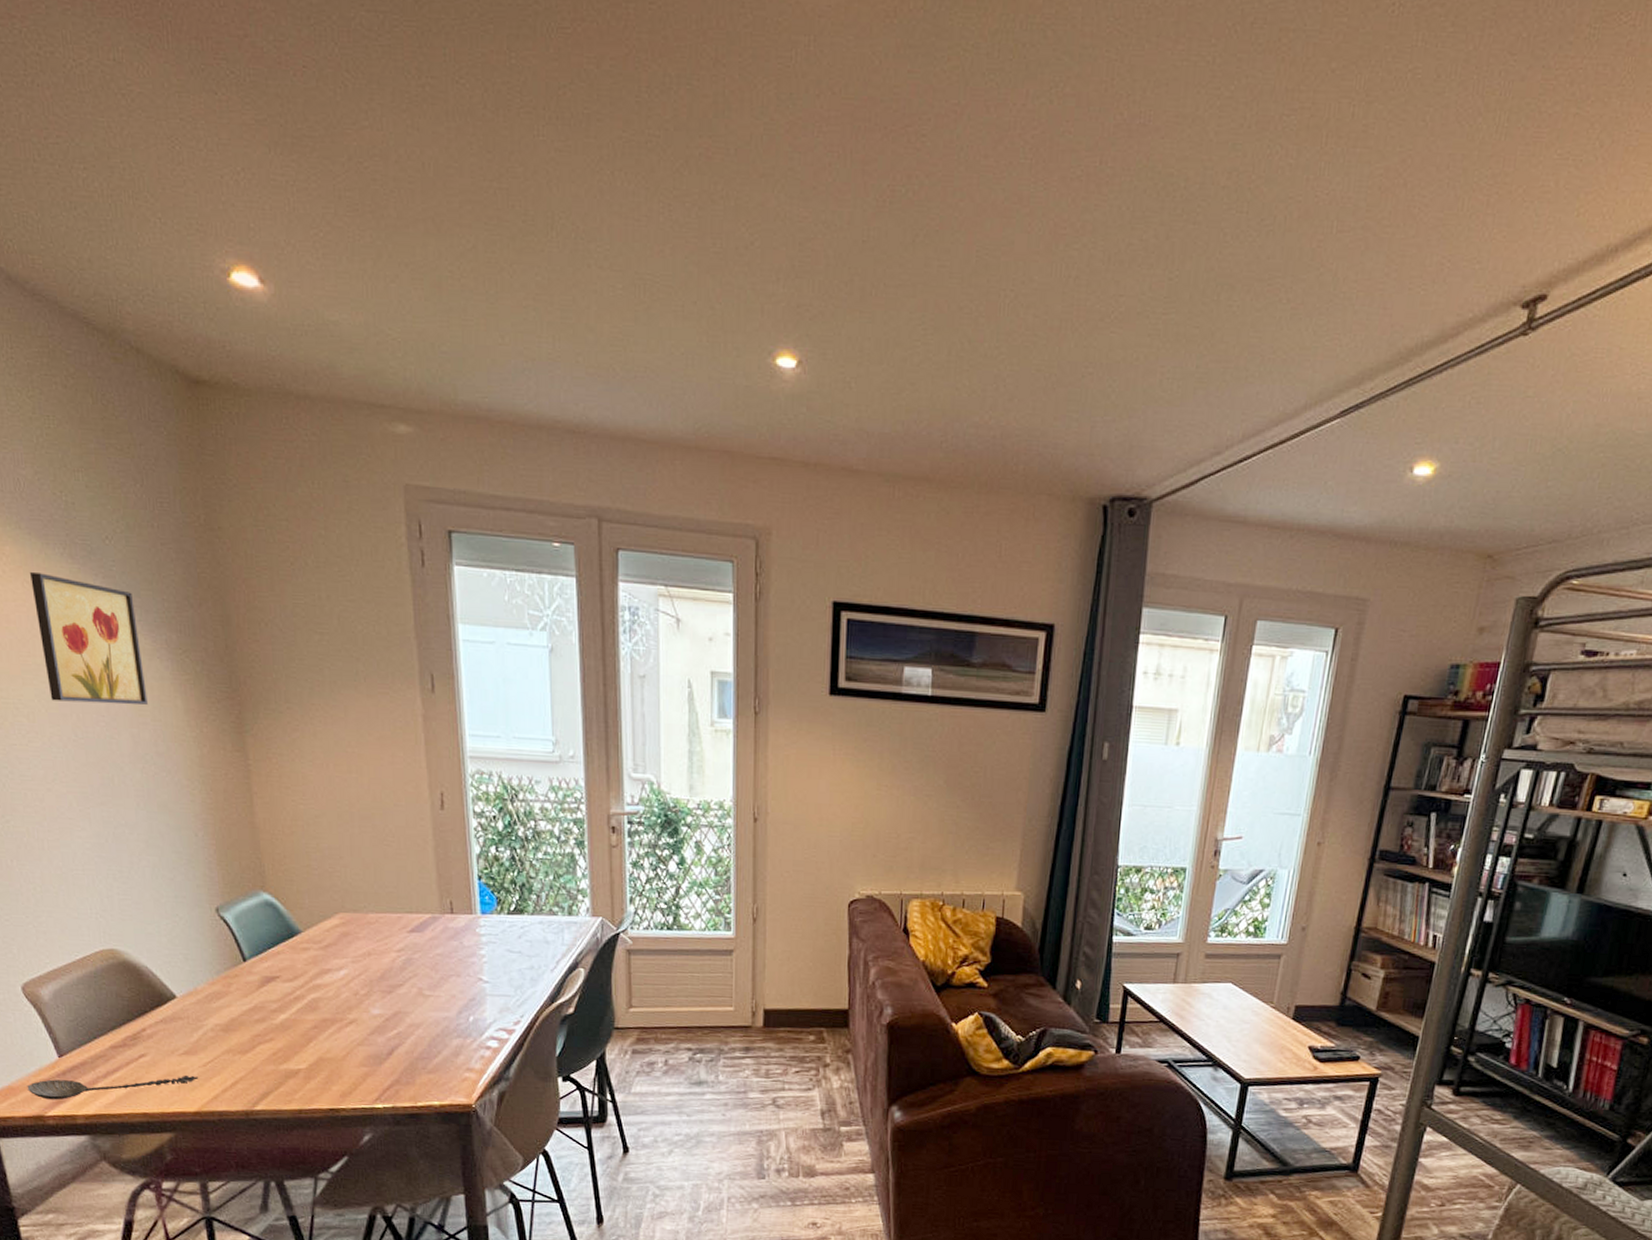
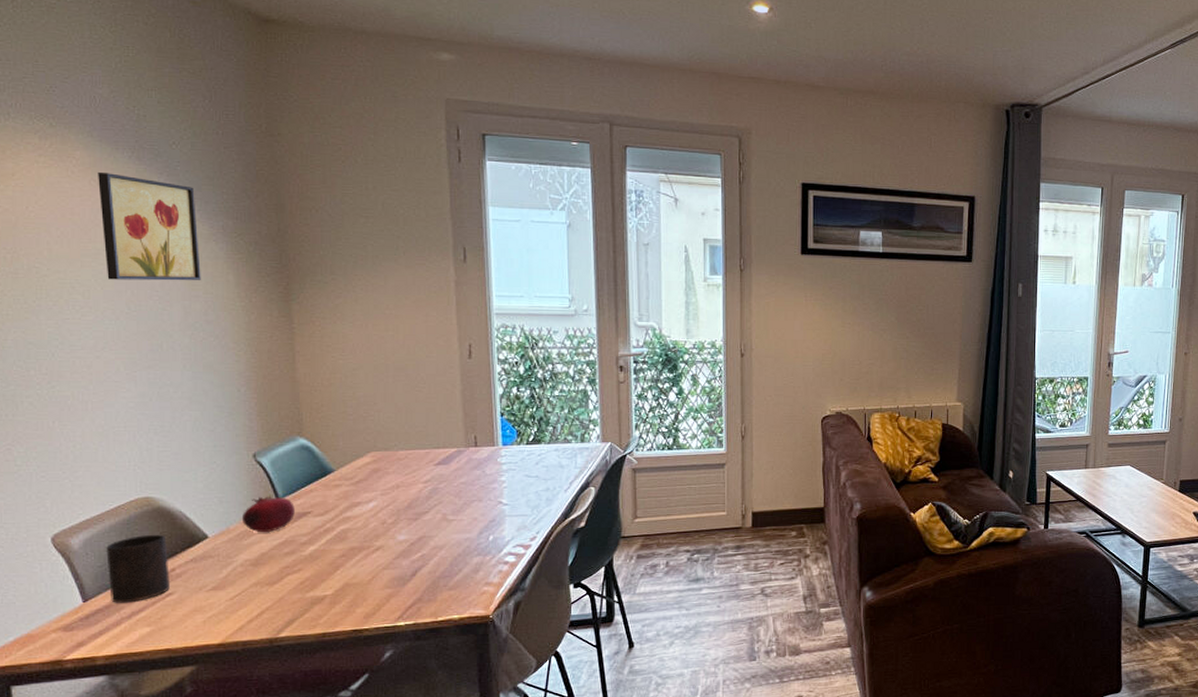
spoon: present [27,1075,199,1100] -> none [47,609,225,644]
cup: none [76,990,143,1061] -> present [106,534,171,603]
fruit: none [208,955,263,997] -> present [241,496,295,533]

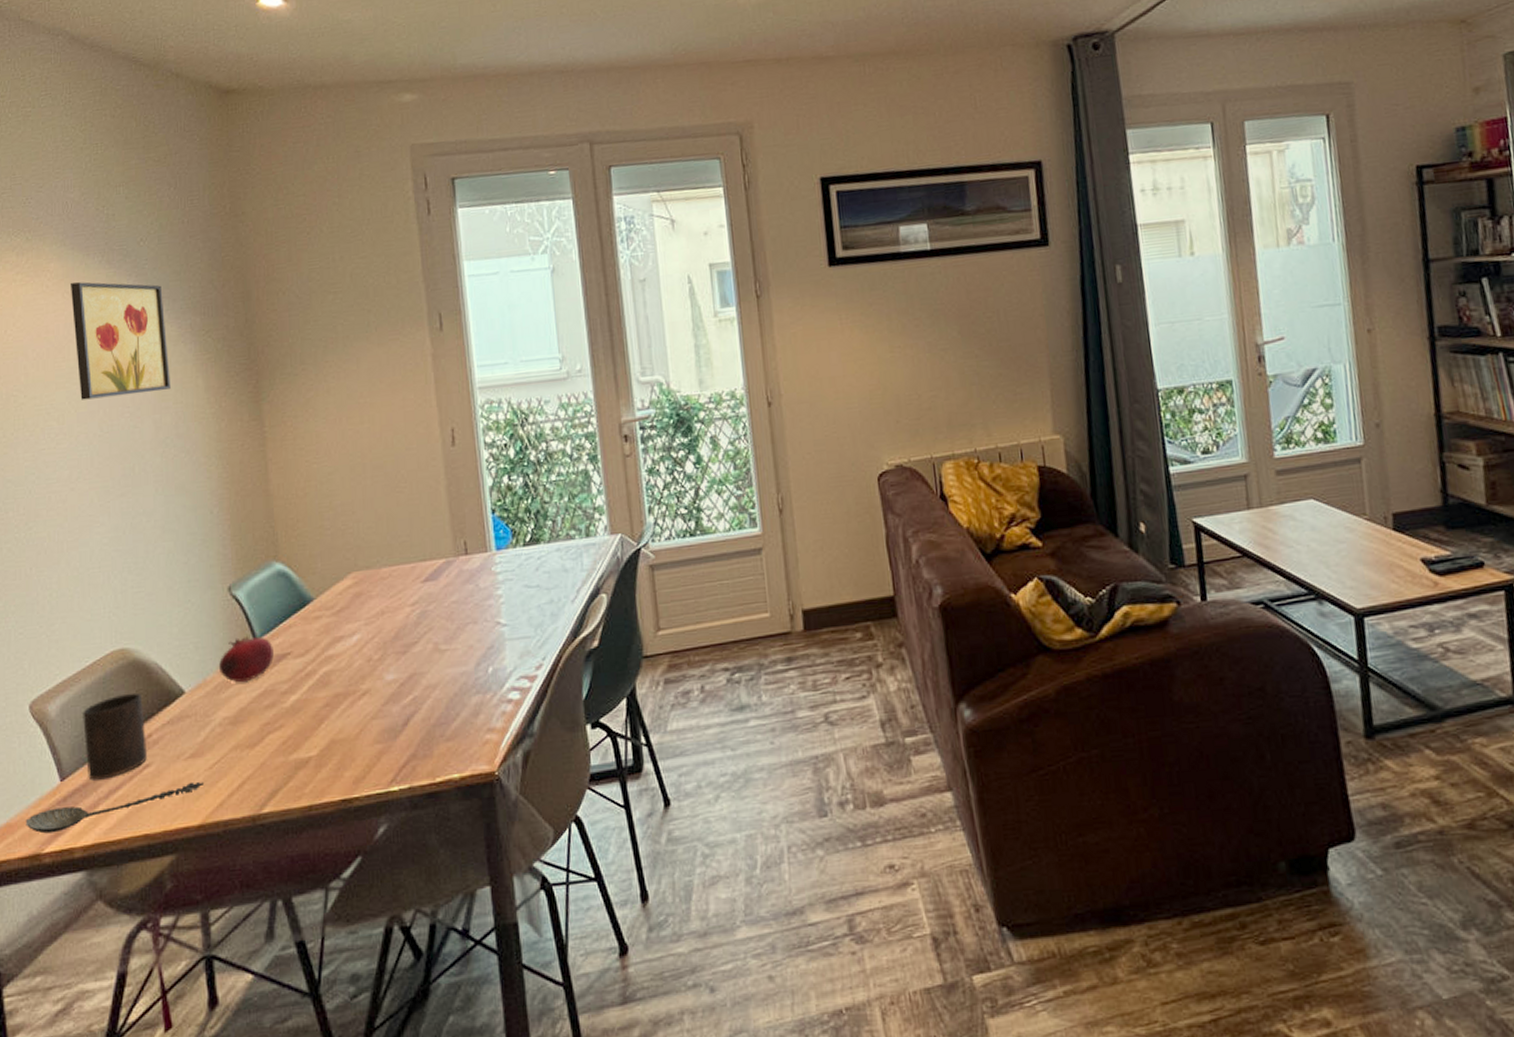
spoon: none [47,609,225,644] -> present [25,781,205,834]

